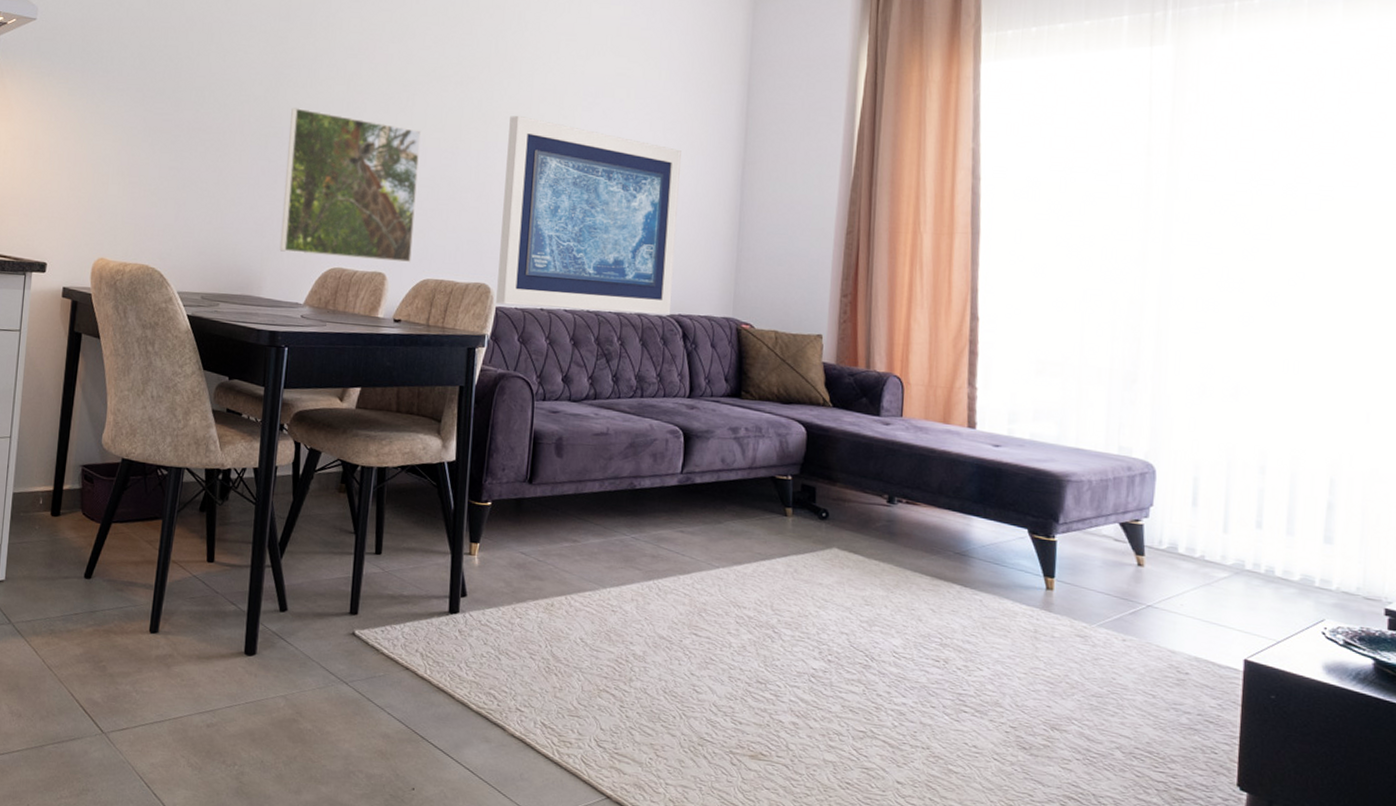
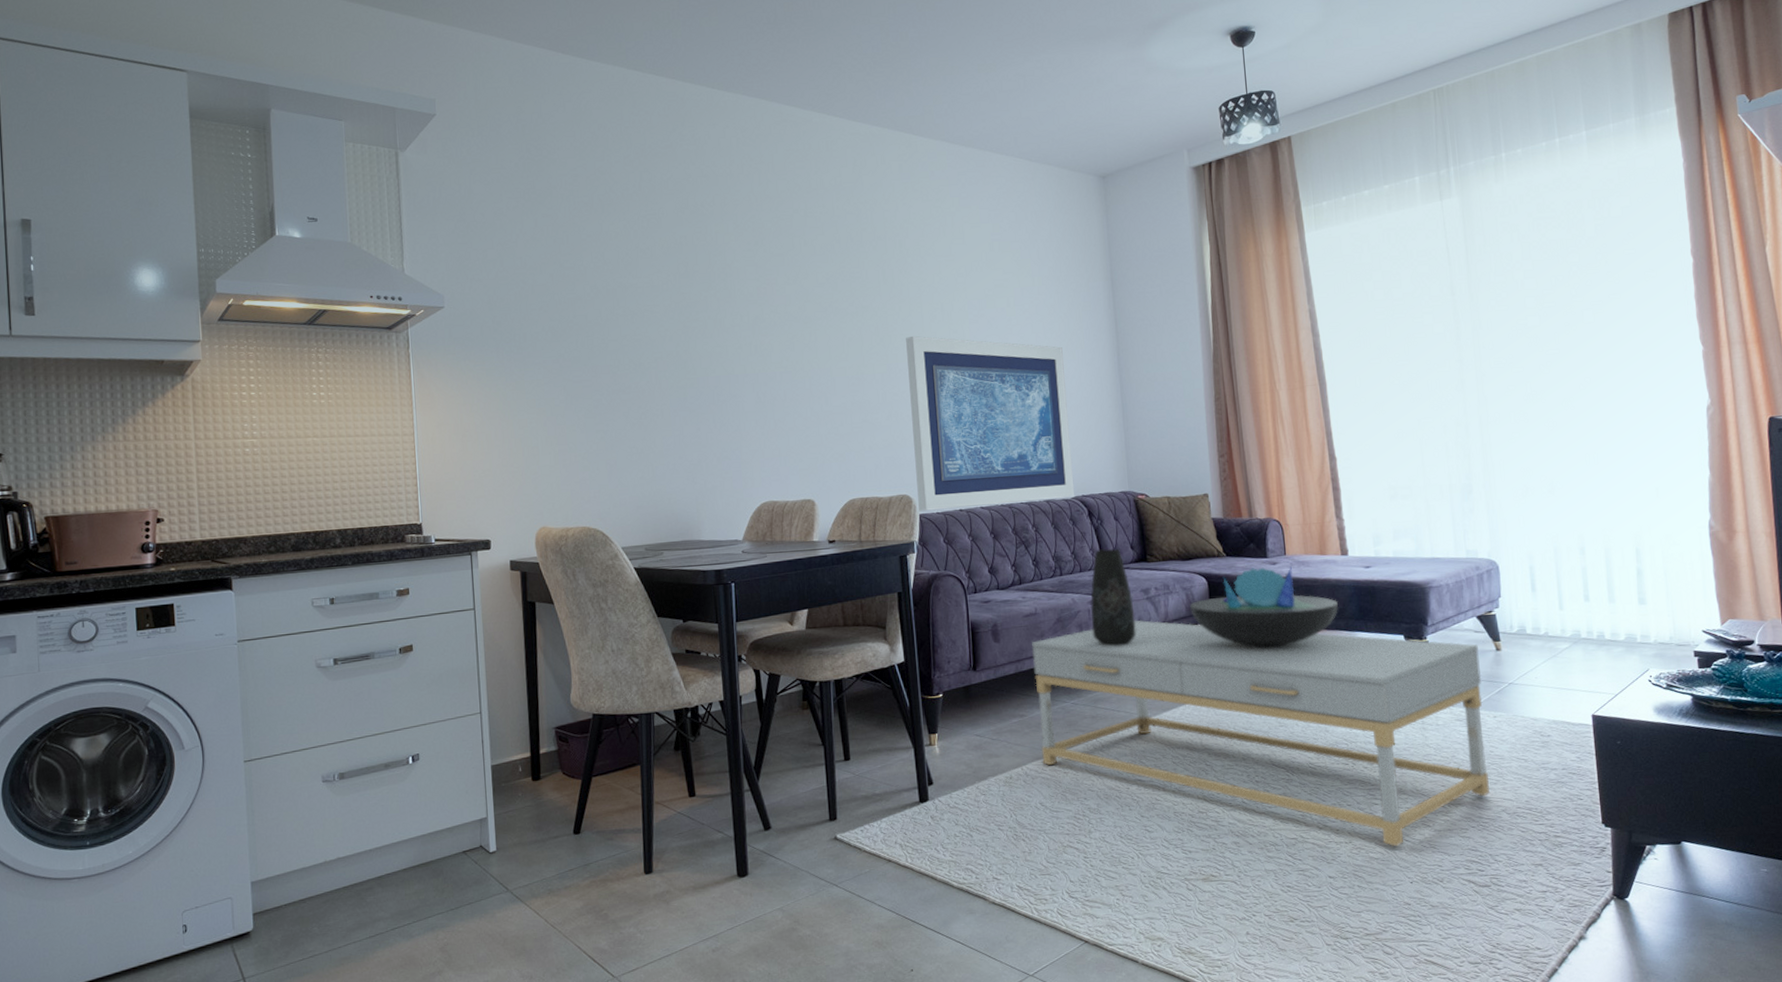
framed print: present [279,107,421,263] -> none [704,357,836,494]
coffee table: none [590,459,1116,764] -> present [1032,619,1490,847]
vase: none [667,376,719,485] -> present [1090,548,1136,646]
decorative bowl: none [782,424,956,516] -> present [1190,566,1339,647]

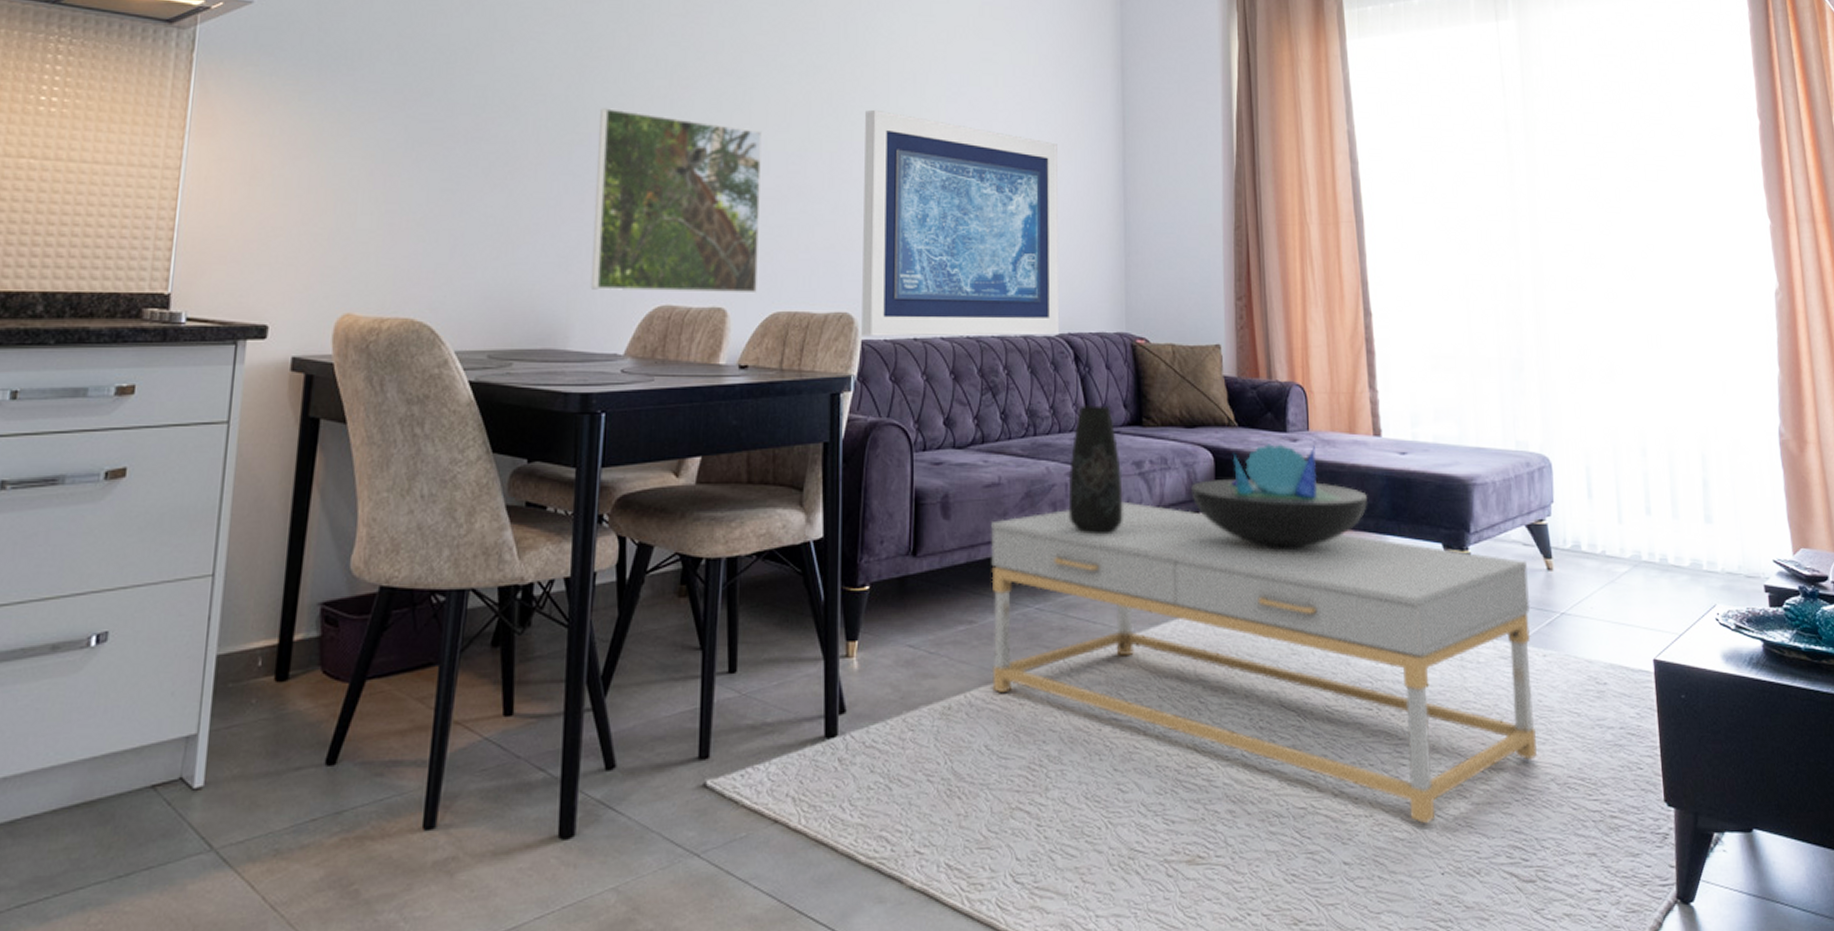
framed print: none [704,357,836,494] -> present [590,108,762,294]

